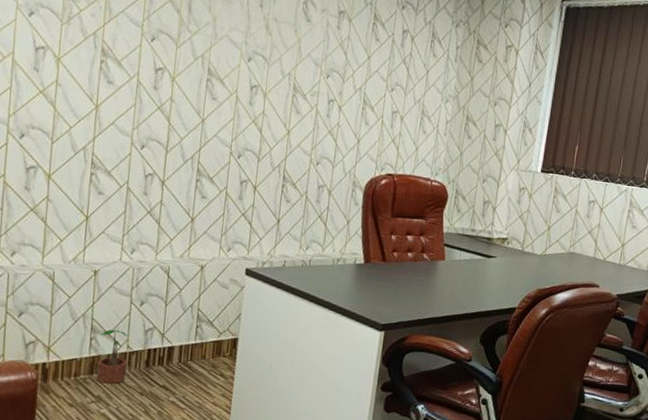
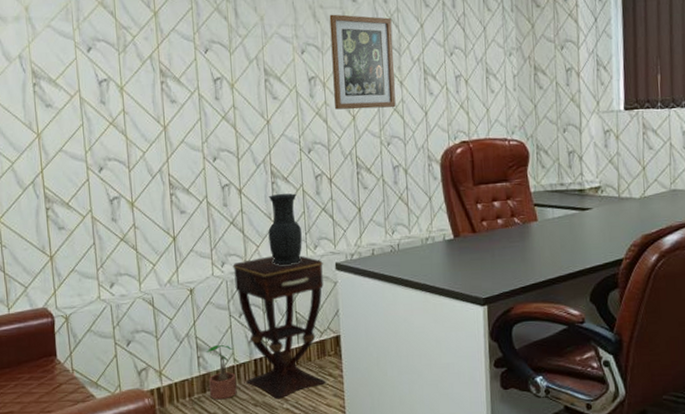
side table: none [136,250,234,391] -> present [233,255,326,399]
vase: none [183,192,219,263] -> present [268,193,302,265]
wall art: none [272,29,341,130] -> present [329,14,396,110]

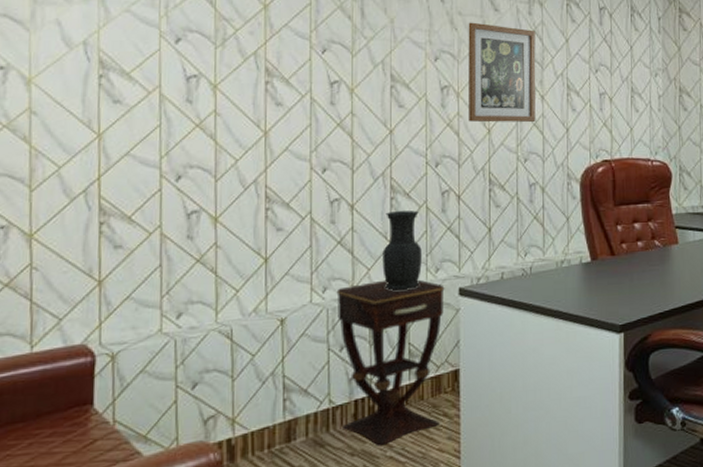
potted plant: present [206,345,237,400] -> none [295,384,331,451]

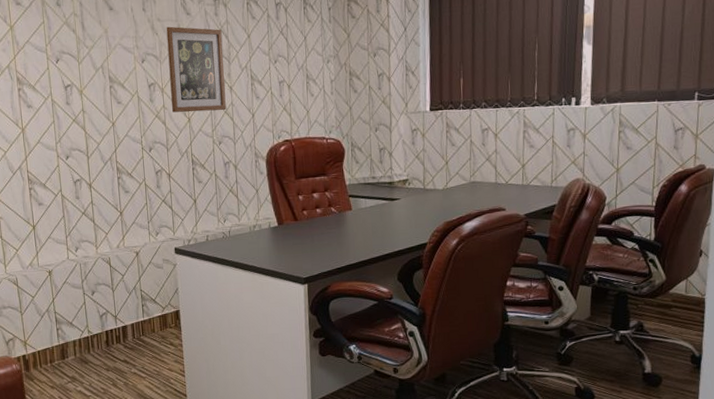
side table: present [336,279,445,446] -> none [85,241,168,365]
vase: present [382,210,422,291] -> none [115,187,146,250]

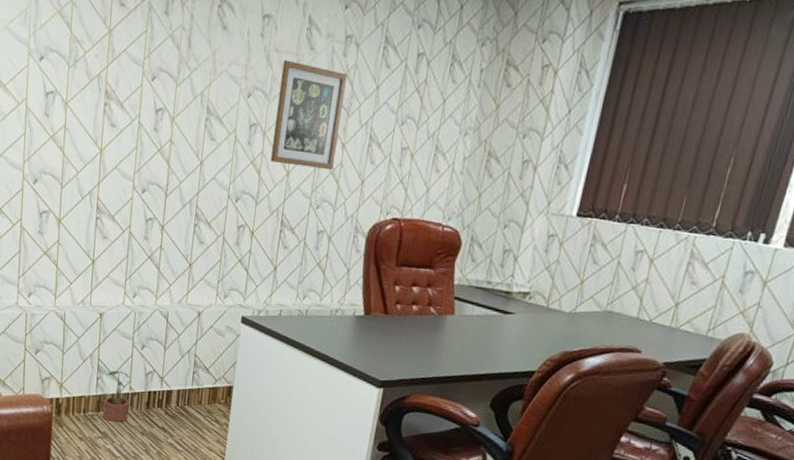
potted plant: none [64,319,92,366] -> present [102,370,132,422]

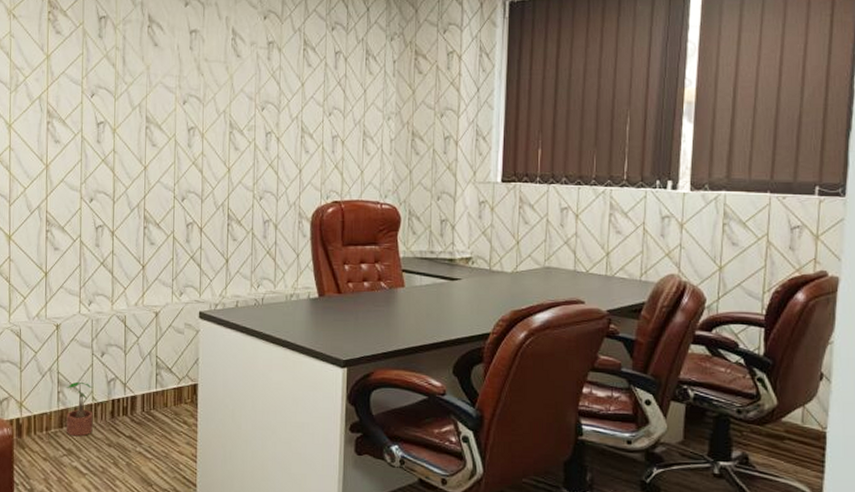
wall art: present [271,60,347,171] -> none [211,68,273,163]

